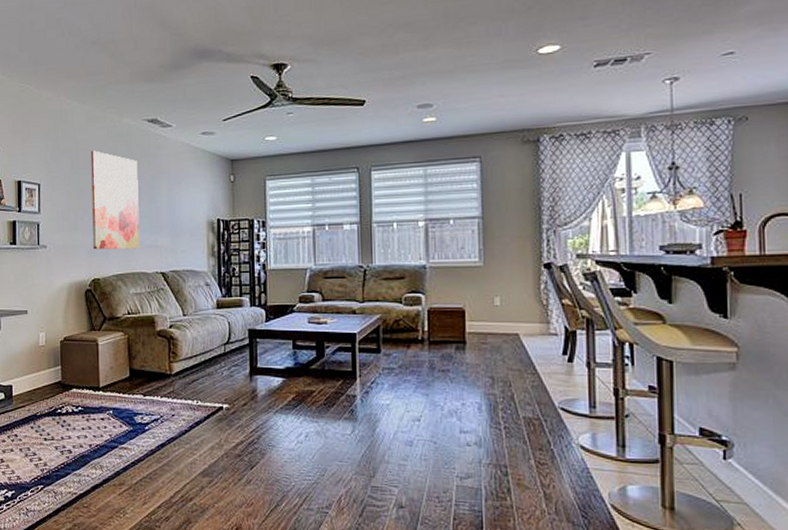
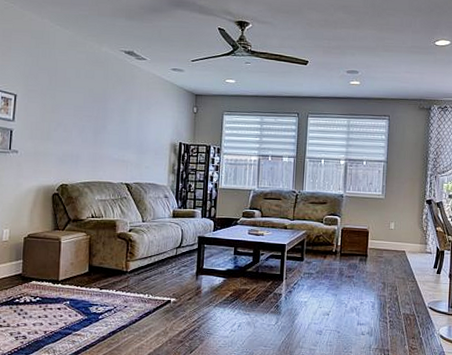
wall art: present [90,150,140,250] -> none [63,71,112,162]

